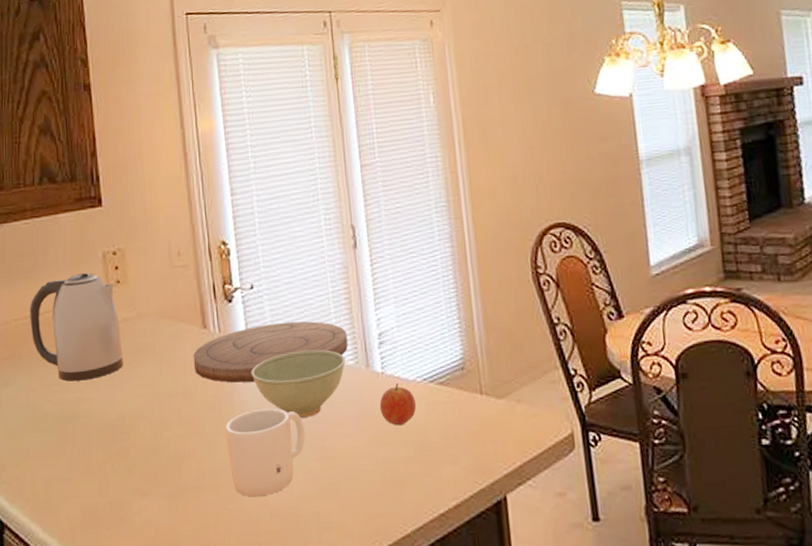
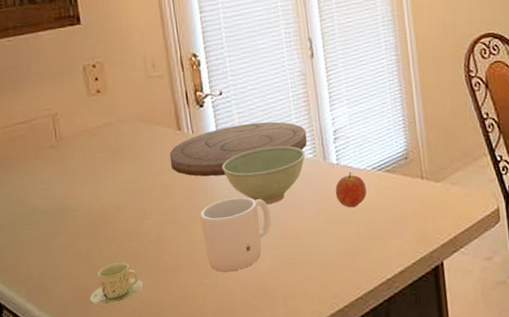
kettle: present [30,273,123,382] -> none [16,84,106,180]
cup and saucer: none [100,480,160,530] -> present [90,262,144,306]

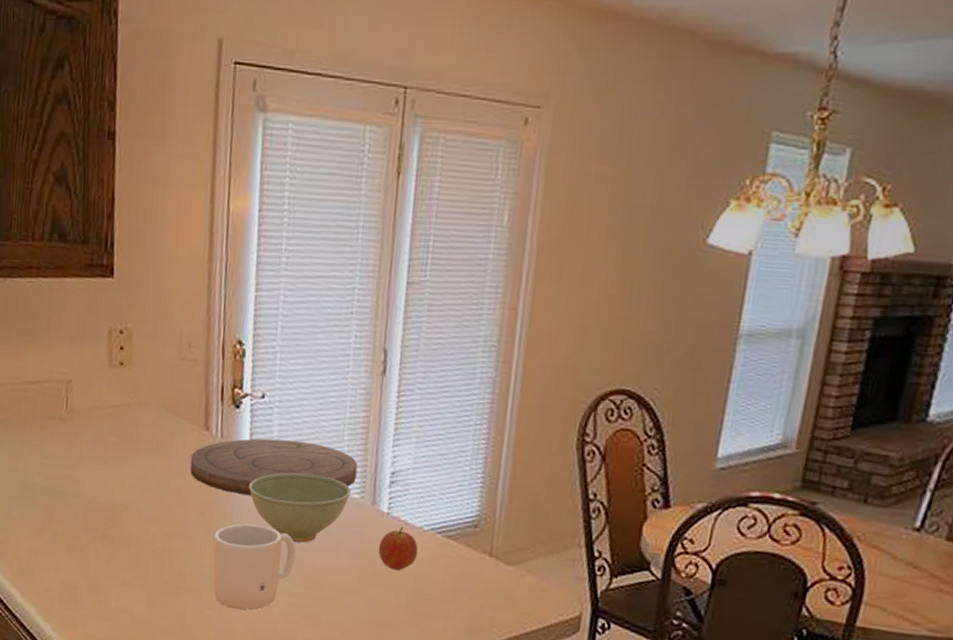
cup and saucer: present [90,262,144,306] -> none [77,566,138,612]

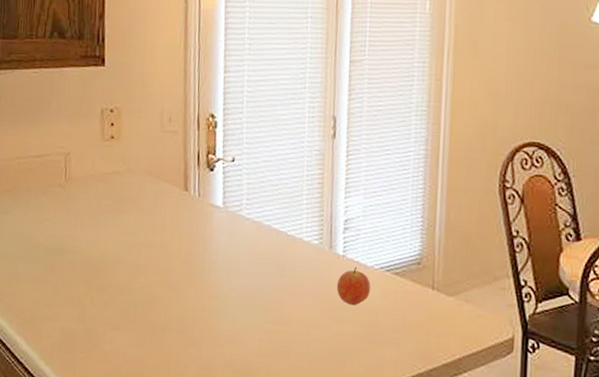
cutting board: present [190,438,358,495] -> none [172,196,316,245]
mug: present [213,523,296,610] -> none [194,270,266,347]
bowl: present [248,472,351,543] -> none [223,224,311,285]

